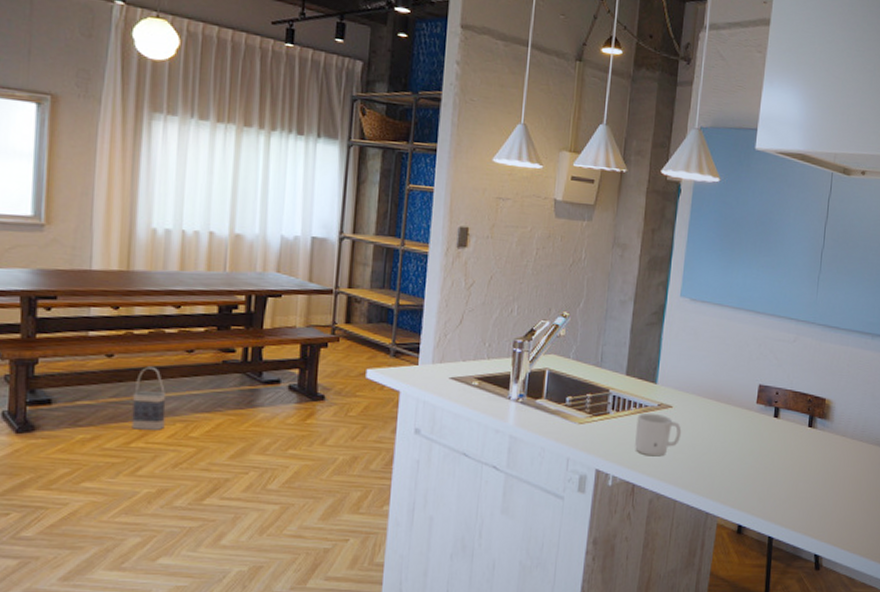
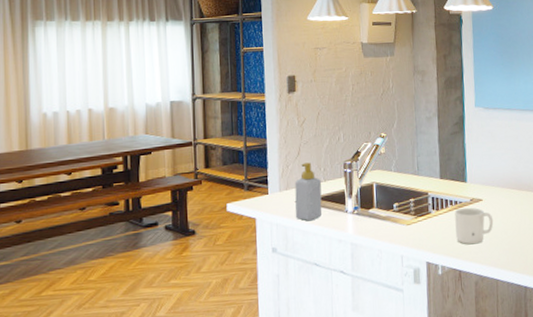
bag: present [131,366,166,430] -> none [40,226,68,281]
soap bottle: none [447,334,483,403] -> present [294,162,322,221]

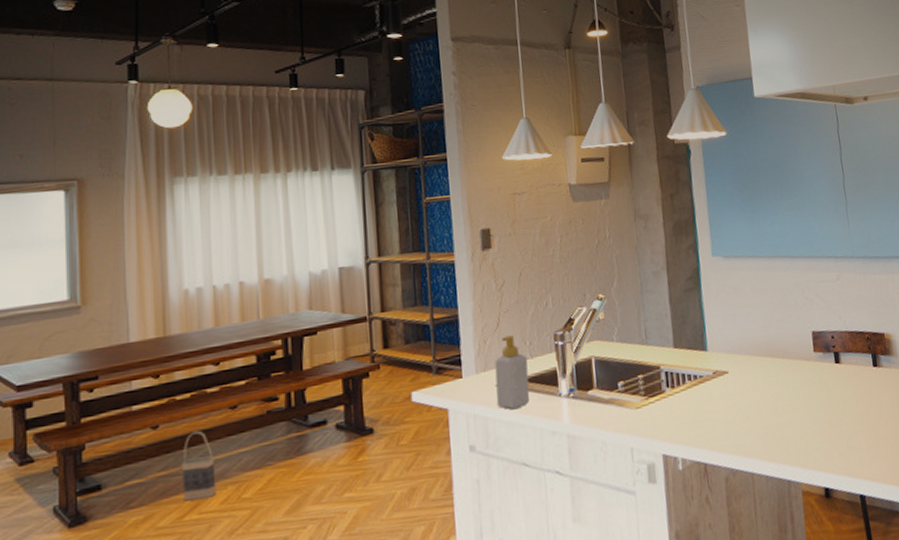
bag: none [40,226,68,281] -> present [182,430,217,502]
mug: present [454,207,494,245] -> none [694,382,744,430]

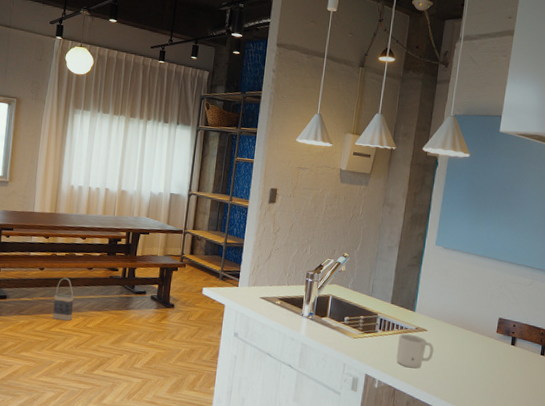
soap bottle: present [494,335,530,410] -> none [258,266,285,317]
mug: none [694,382,744,430] -> present [396,333,434,369]

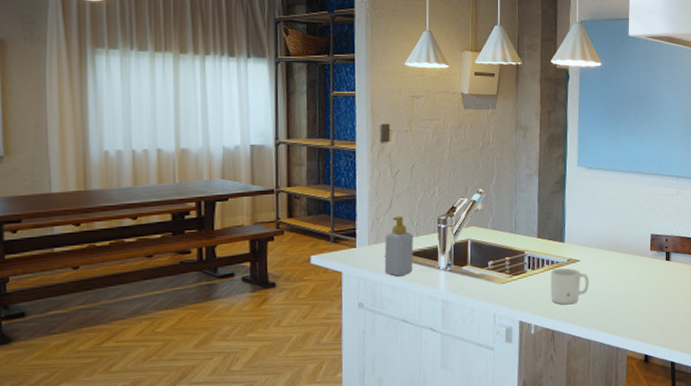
bag: present [52,277,74,321] -> none [101,273,132,331]
soap bottle: none [258,266,285,317] -> present [384,216,413,277]

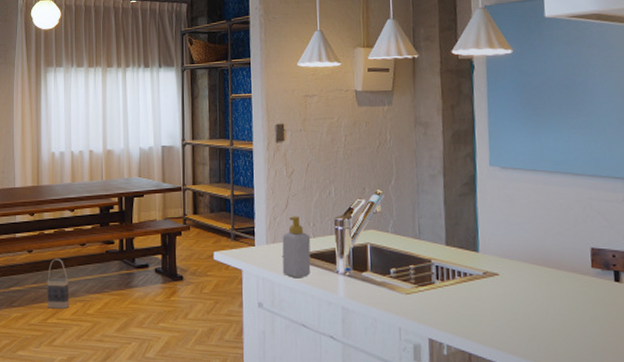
bag: none [101,273,132,331] -> present [47,258,69,309]
mug: present [551,267,590,305] -> none [463,281,513,325]

